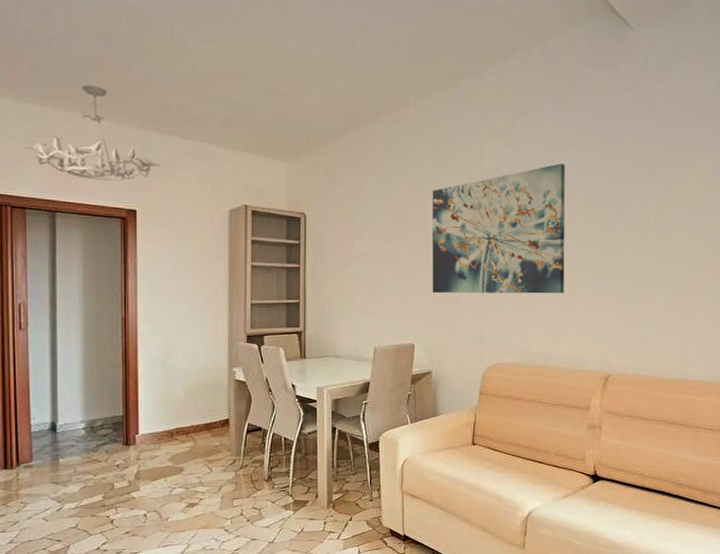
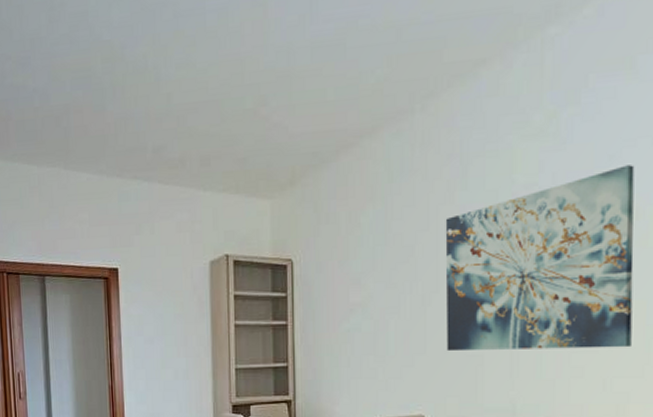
chandelier: present [22,84,161,181] -> none [13,135,140,239]

